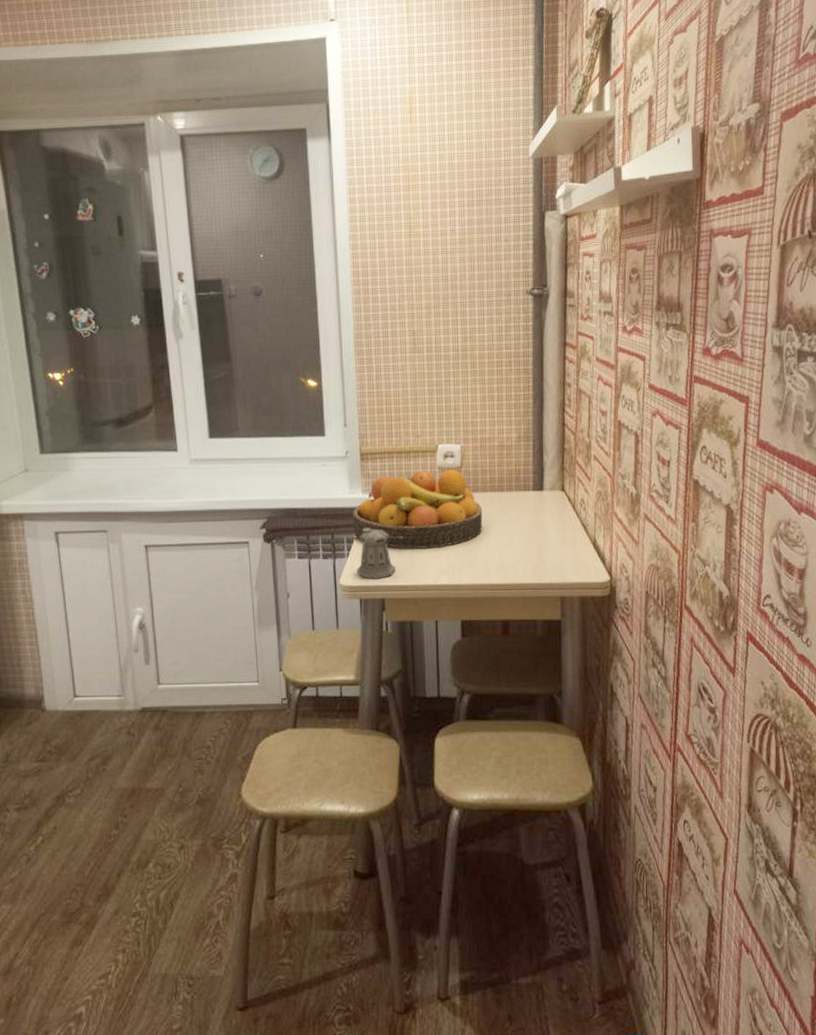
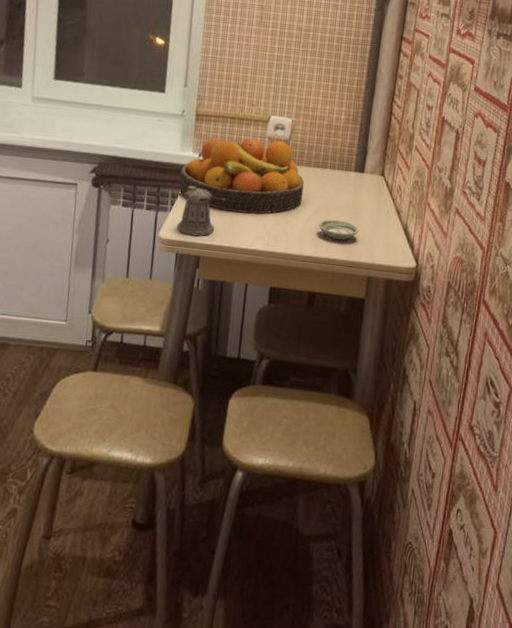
saucer: none [503,542,546,563] -> present [318,219,359,240]

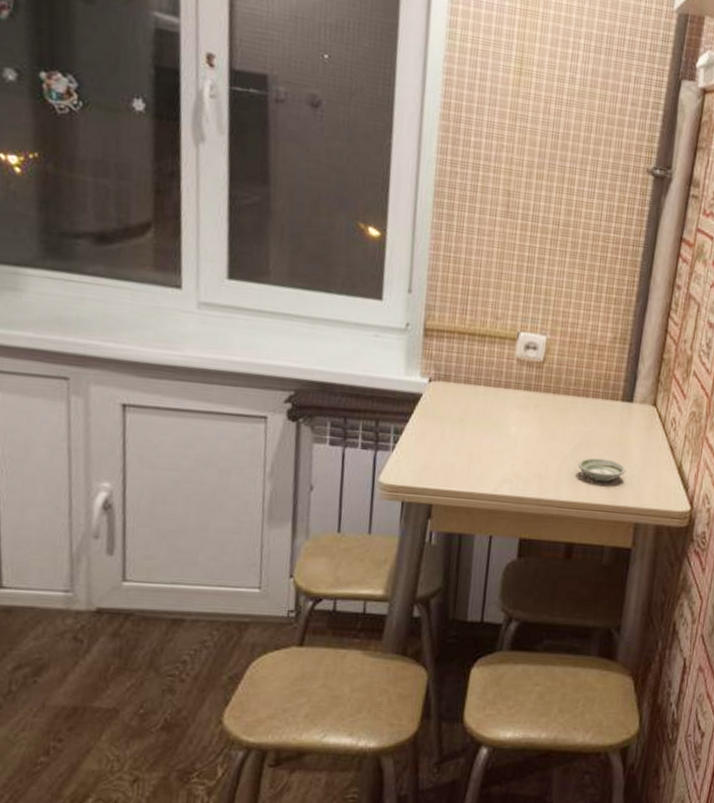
pepper shaker: present [177,185,228,237] -> none [402,418,467,481]
fruit bowl: present [179,138,305,214] -> none [404,359,562,452]

